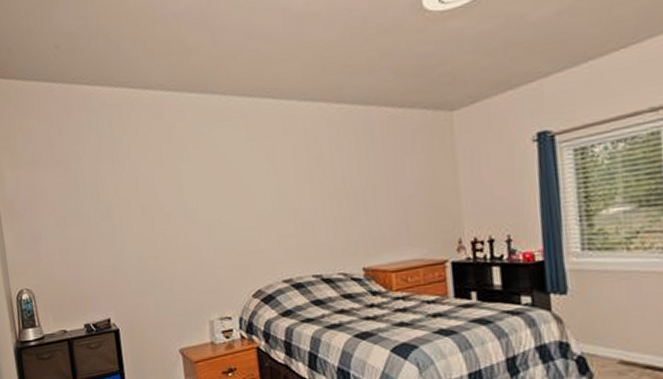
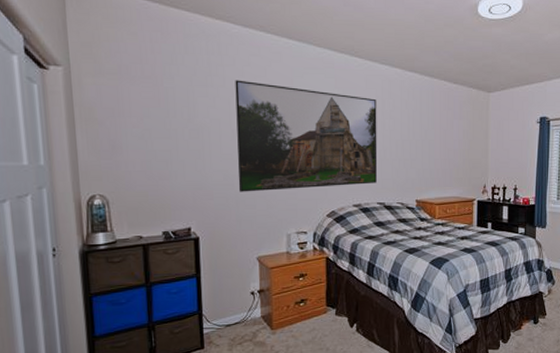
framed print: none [139,145,309,276] -> present [235,80,378,192]

